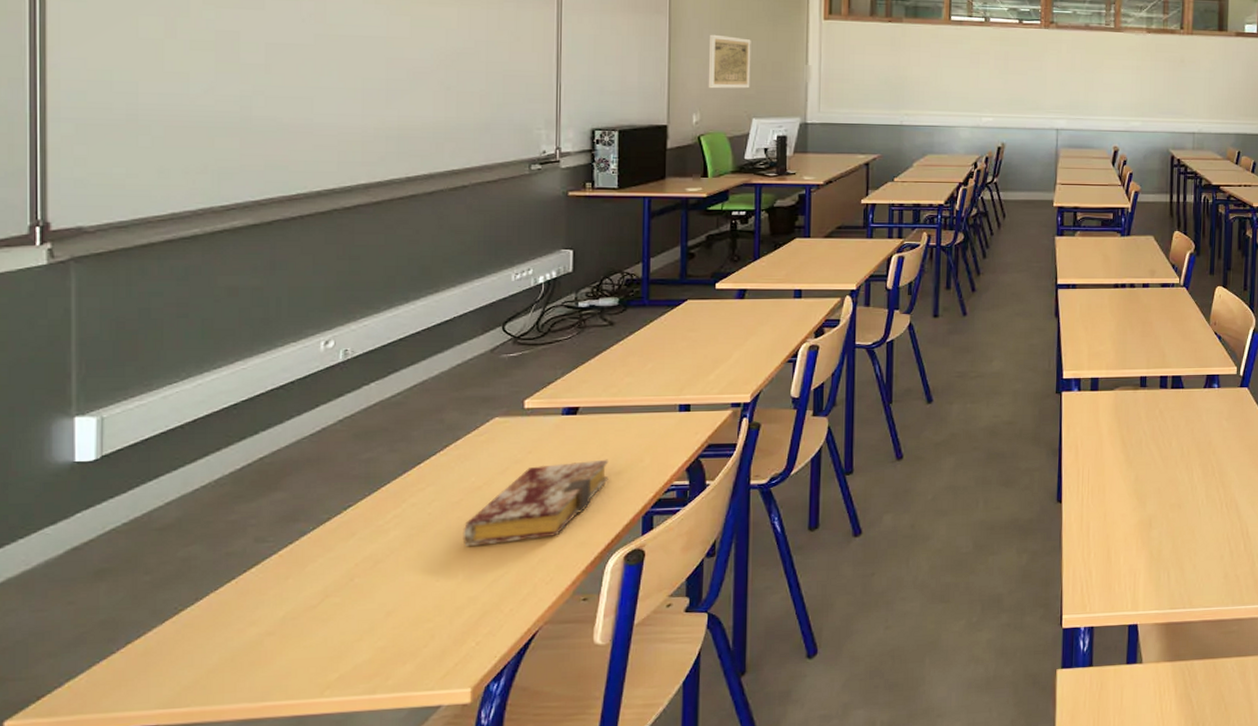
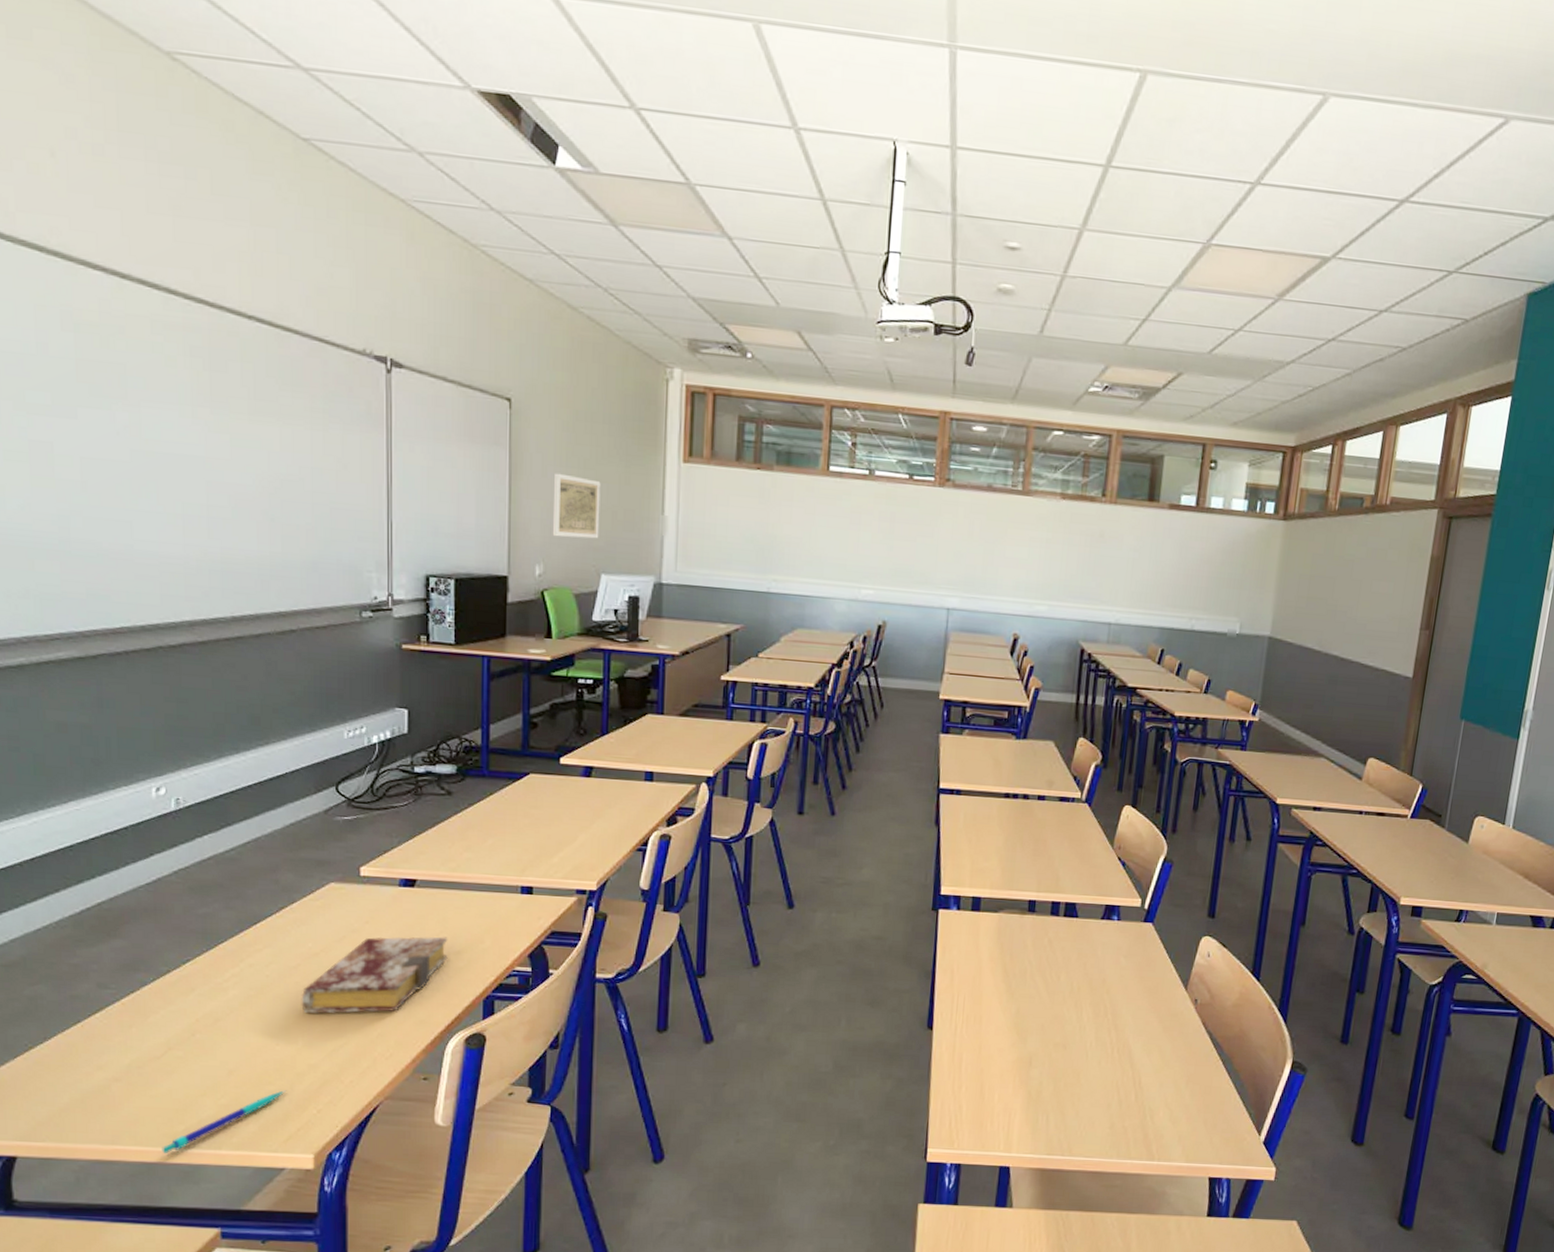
pen: none [314,626,444,705] -> present [162,1090,286,1154]

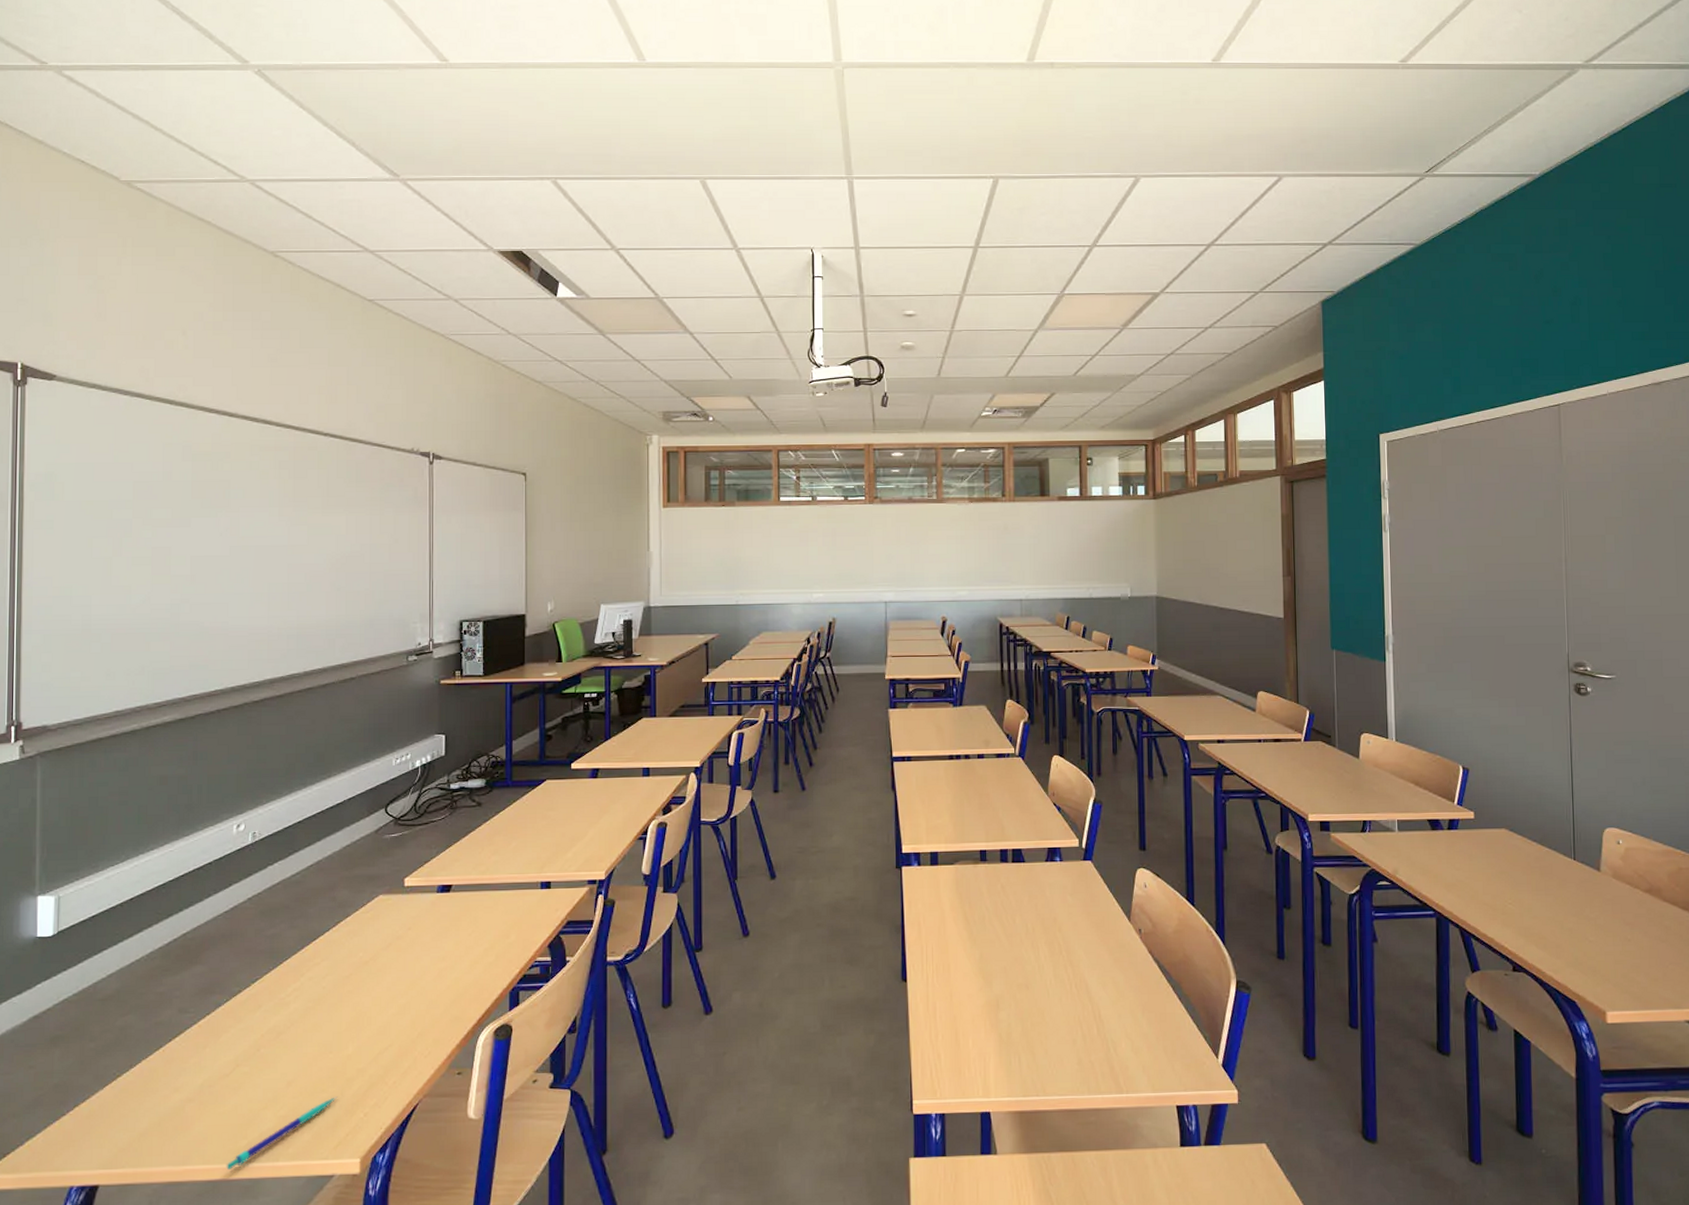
book: present [301,936,448,1014] -> none [352,935,479,1020]
map: present [552,473,601,539] -> none [560,527,598,578]

